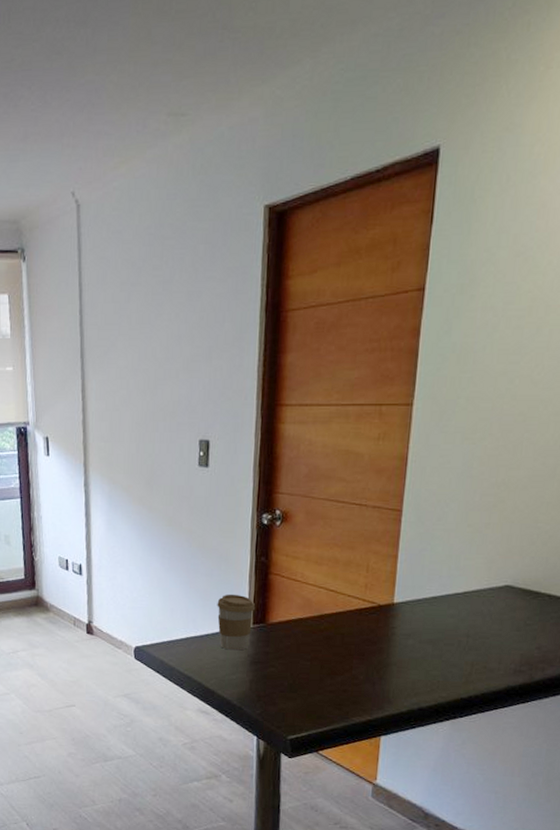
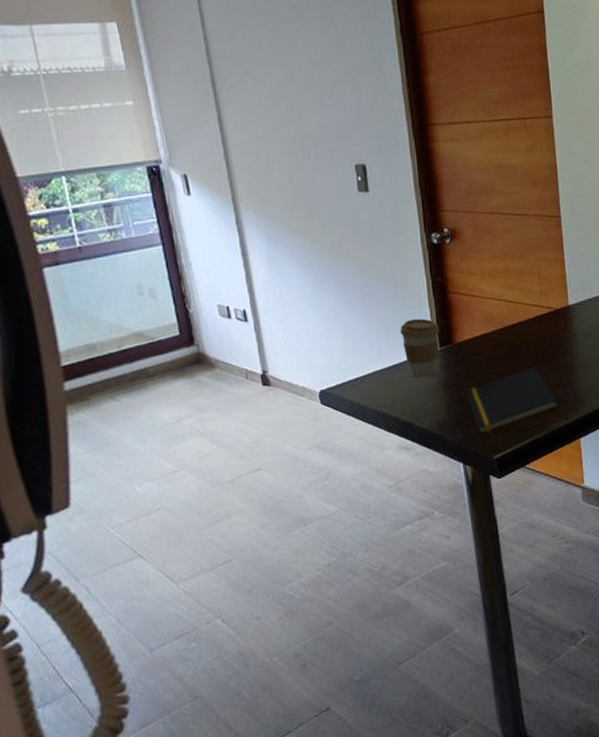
notepad: none [270,658,365,714] -> present [465,366,560,434]

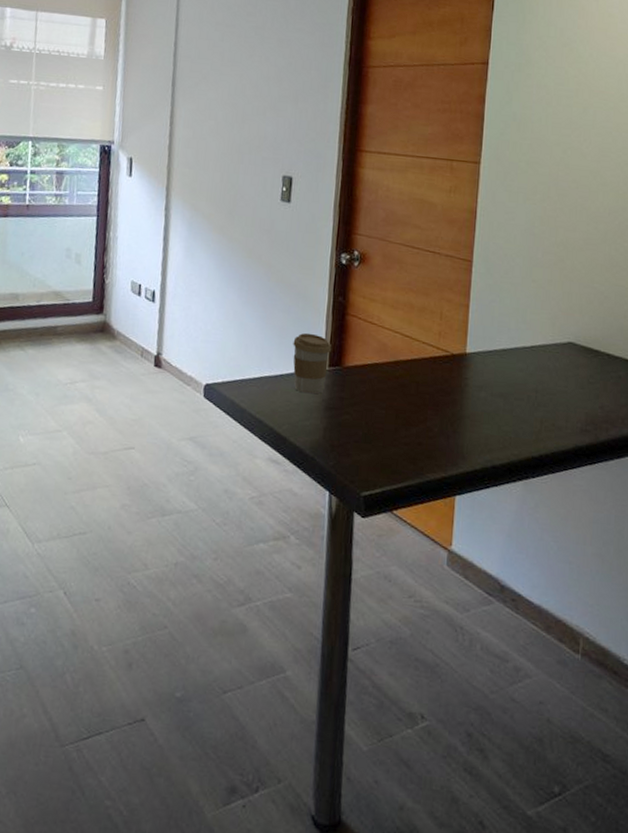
notepad: present [465,366,560,434] -> none [344,408,440,467]

